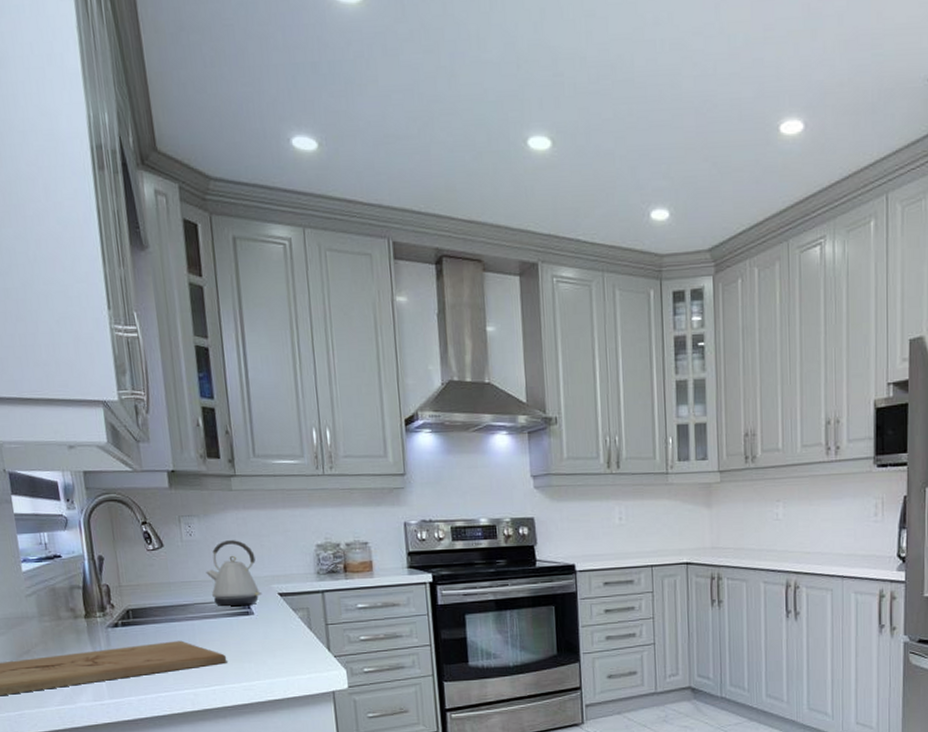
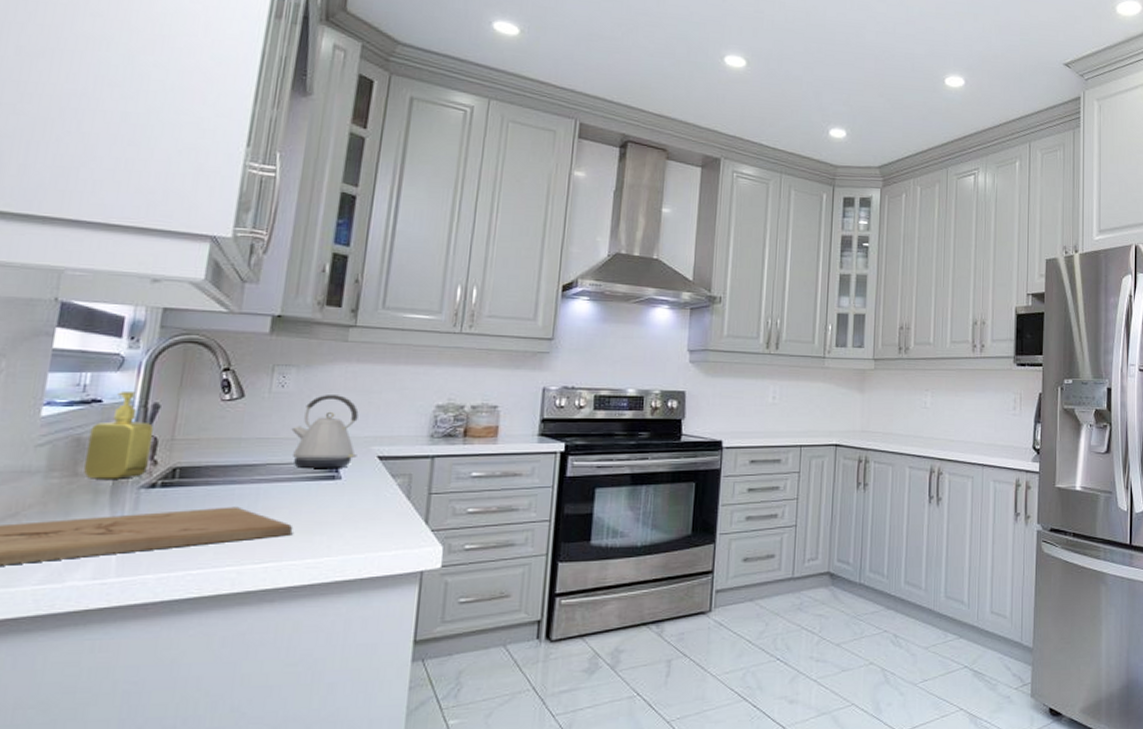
soap dispenser: none [59,546,108,622] -> present [84,390,154,479]

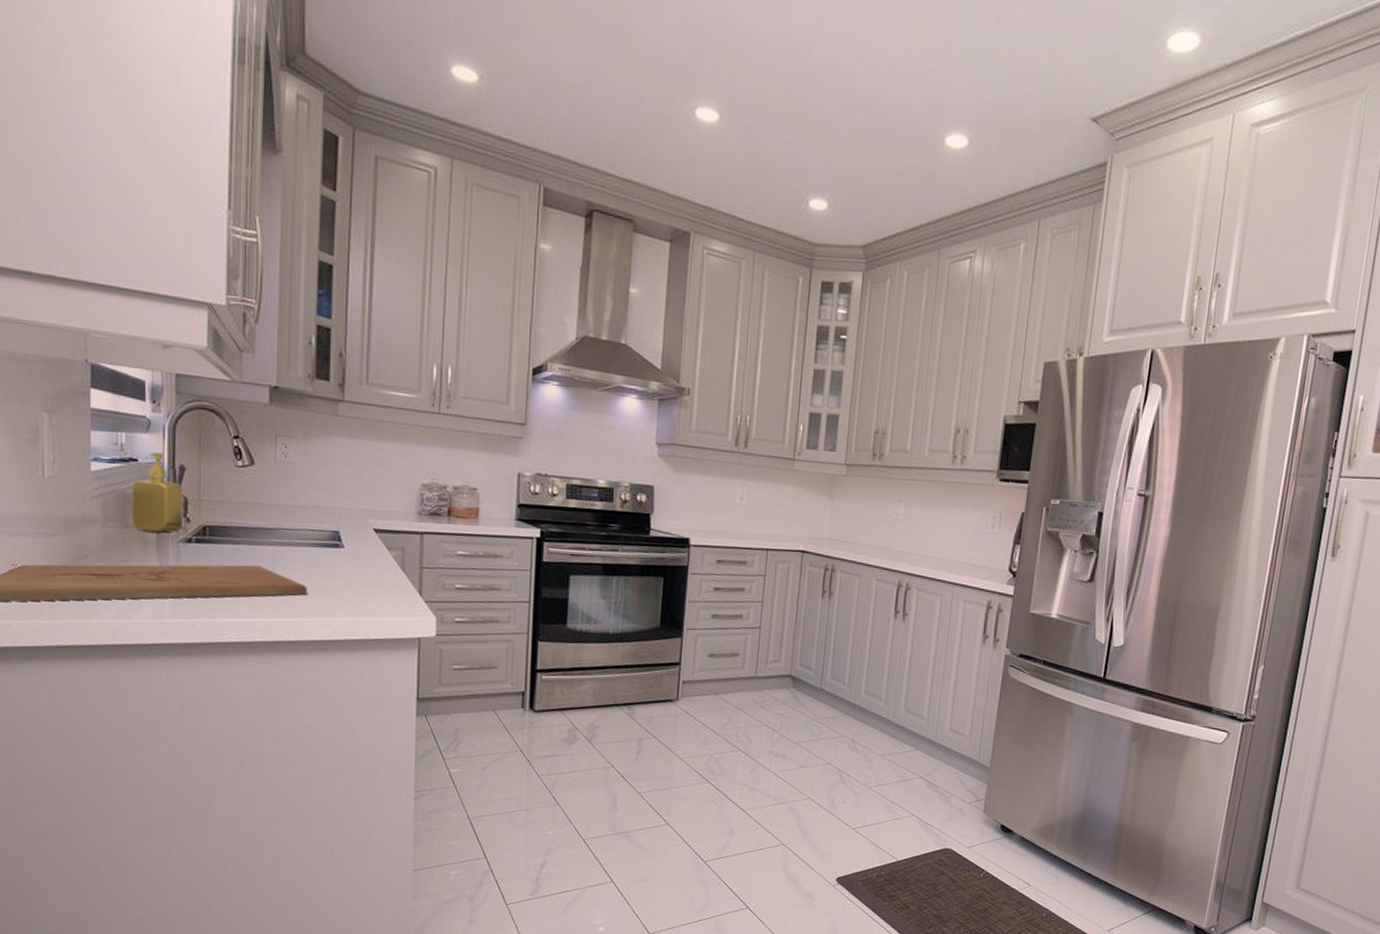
kettle: present [291,395,359,469] -> none [297,467,356,538]

